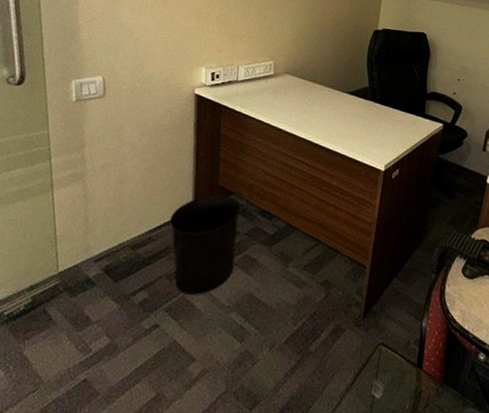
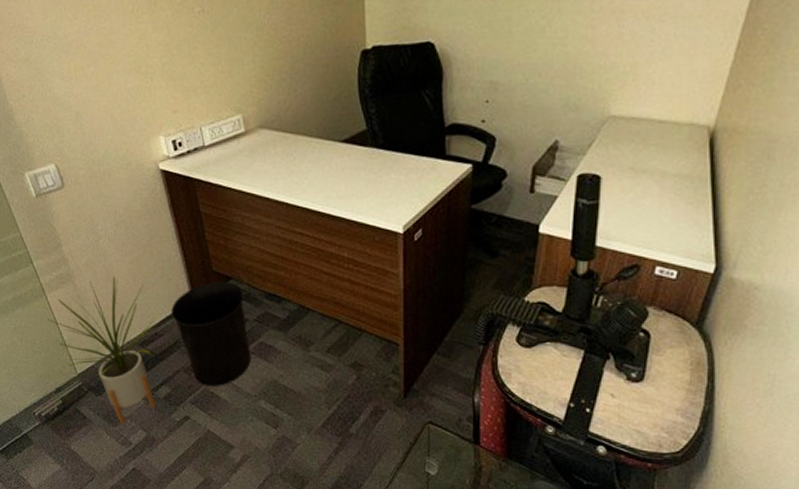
house plant: none [46,180,153,329] -> present [47,276,156,425]

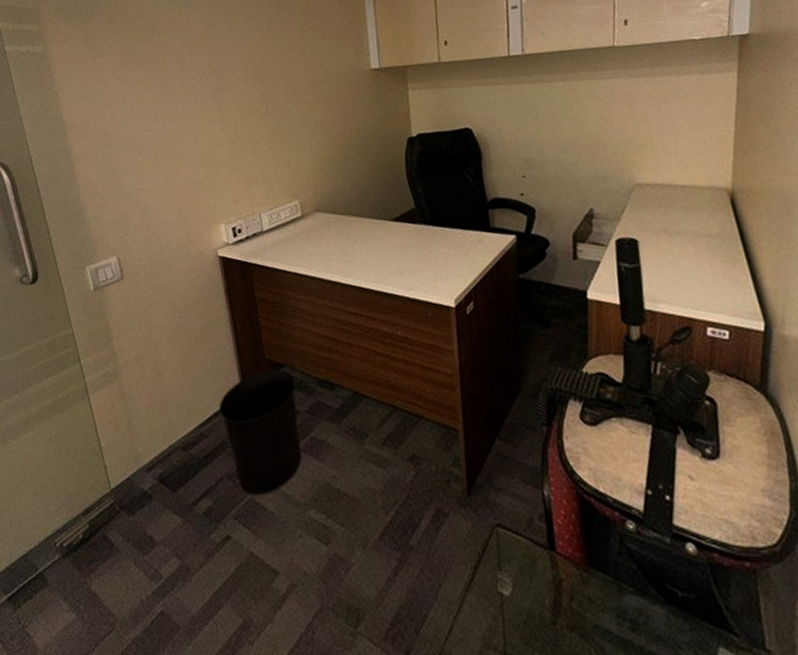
house plant: present [47,276,156,425] -> none [86,370,202,552]

